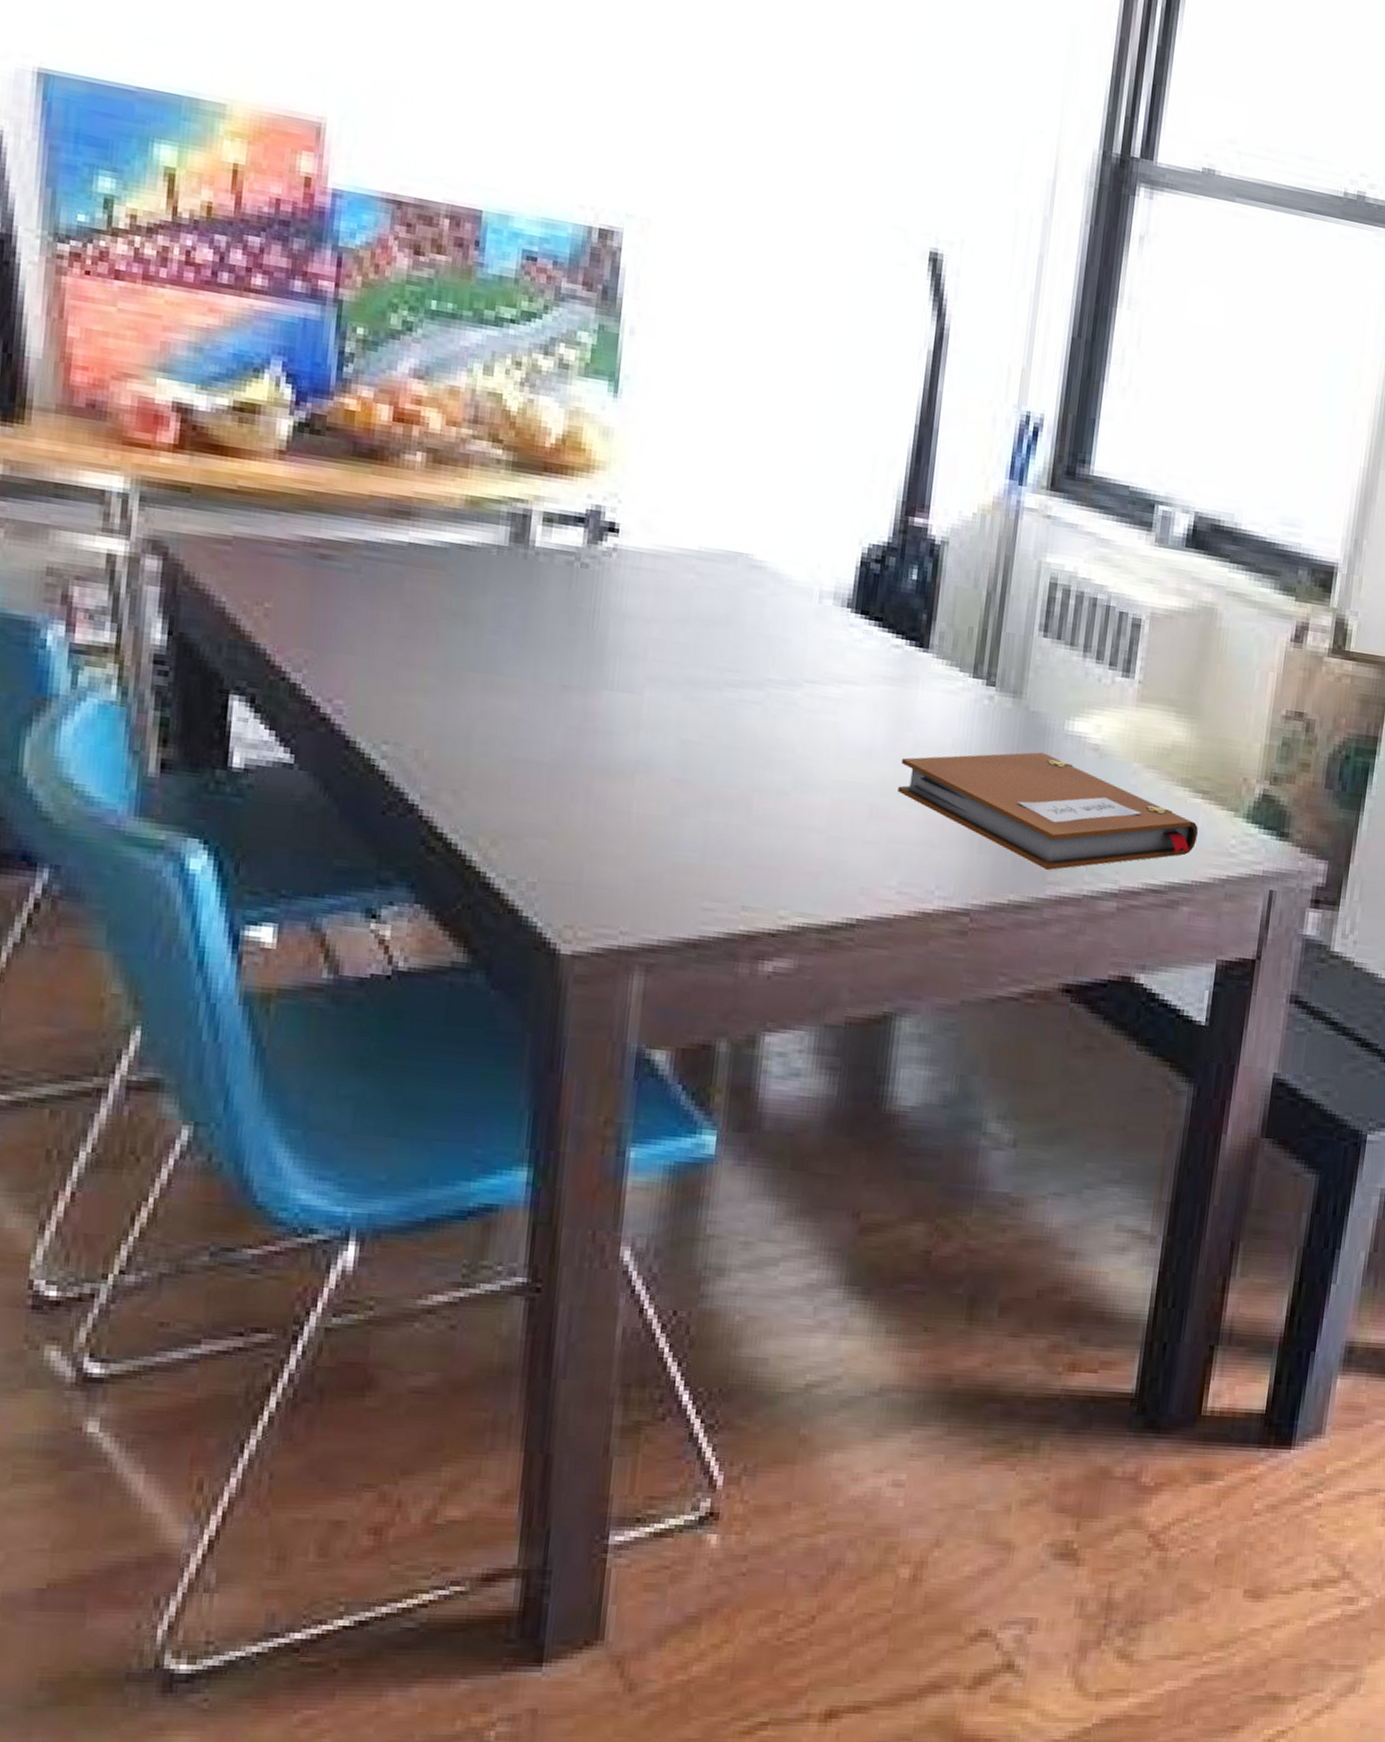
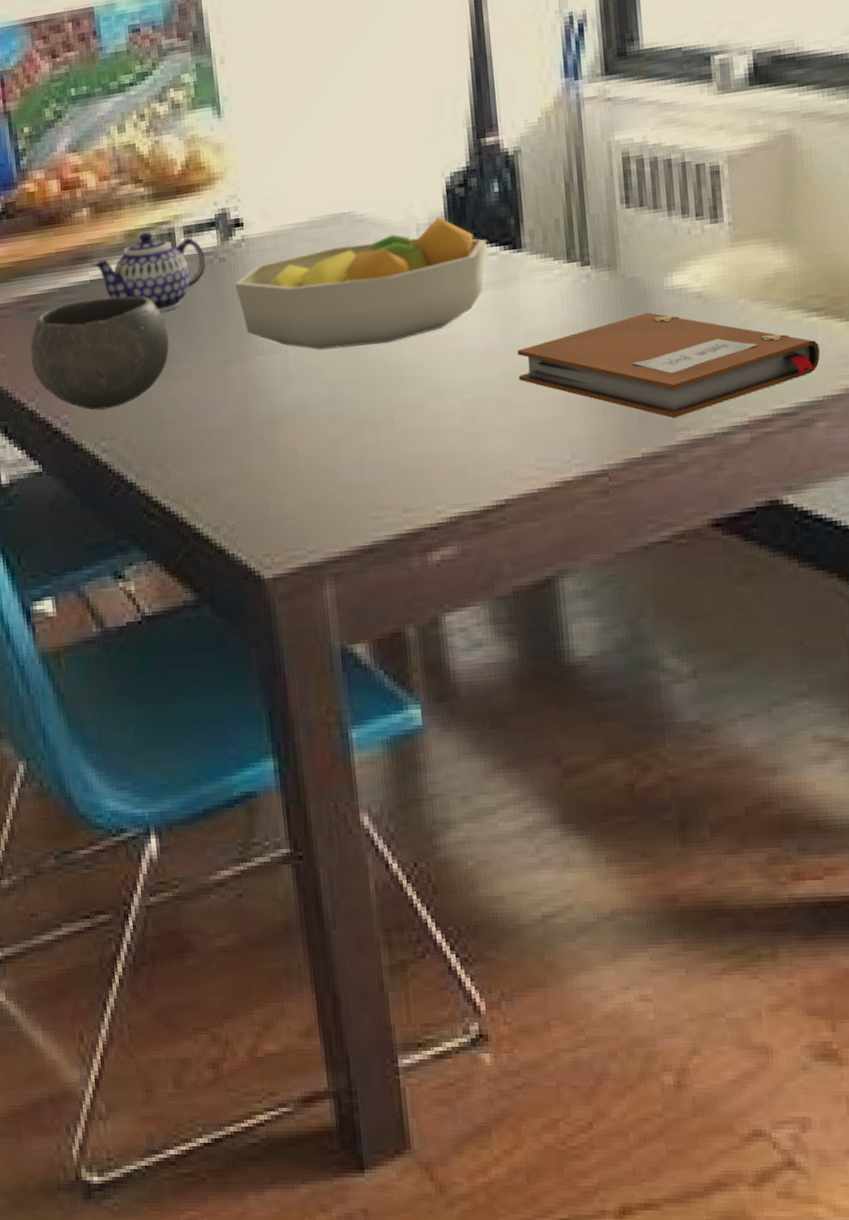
bowl: none [306,562,498,707] -> present [30,296,170,411]
teapot: none [414,504,564,607] -> present [91,232,206,312]
fruit bowl: none [593,584,894,714] -> present [234,217,487,350]

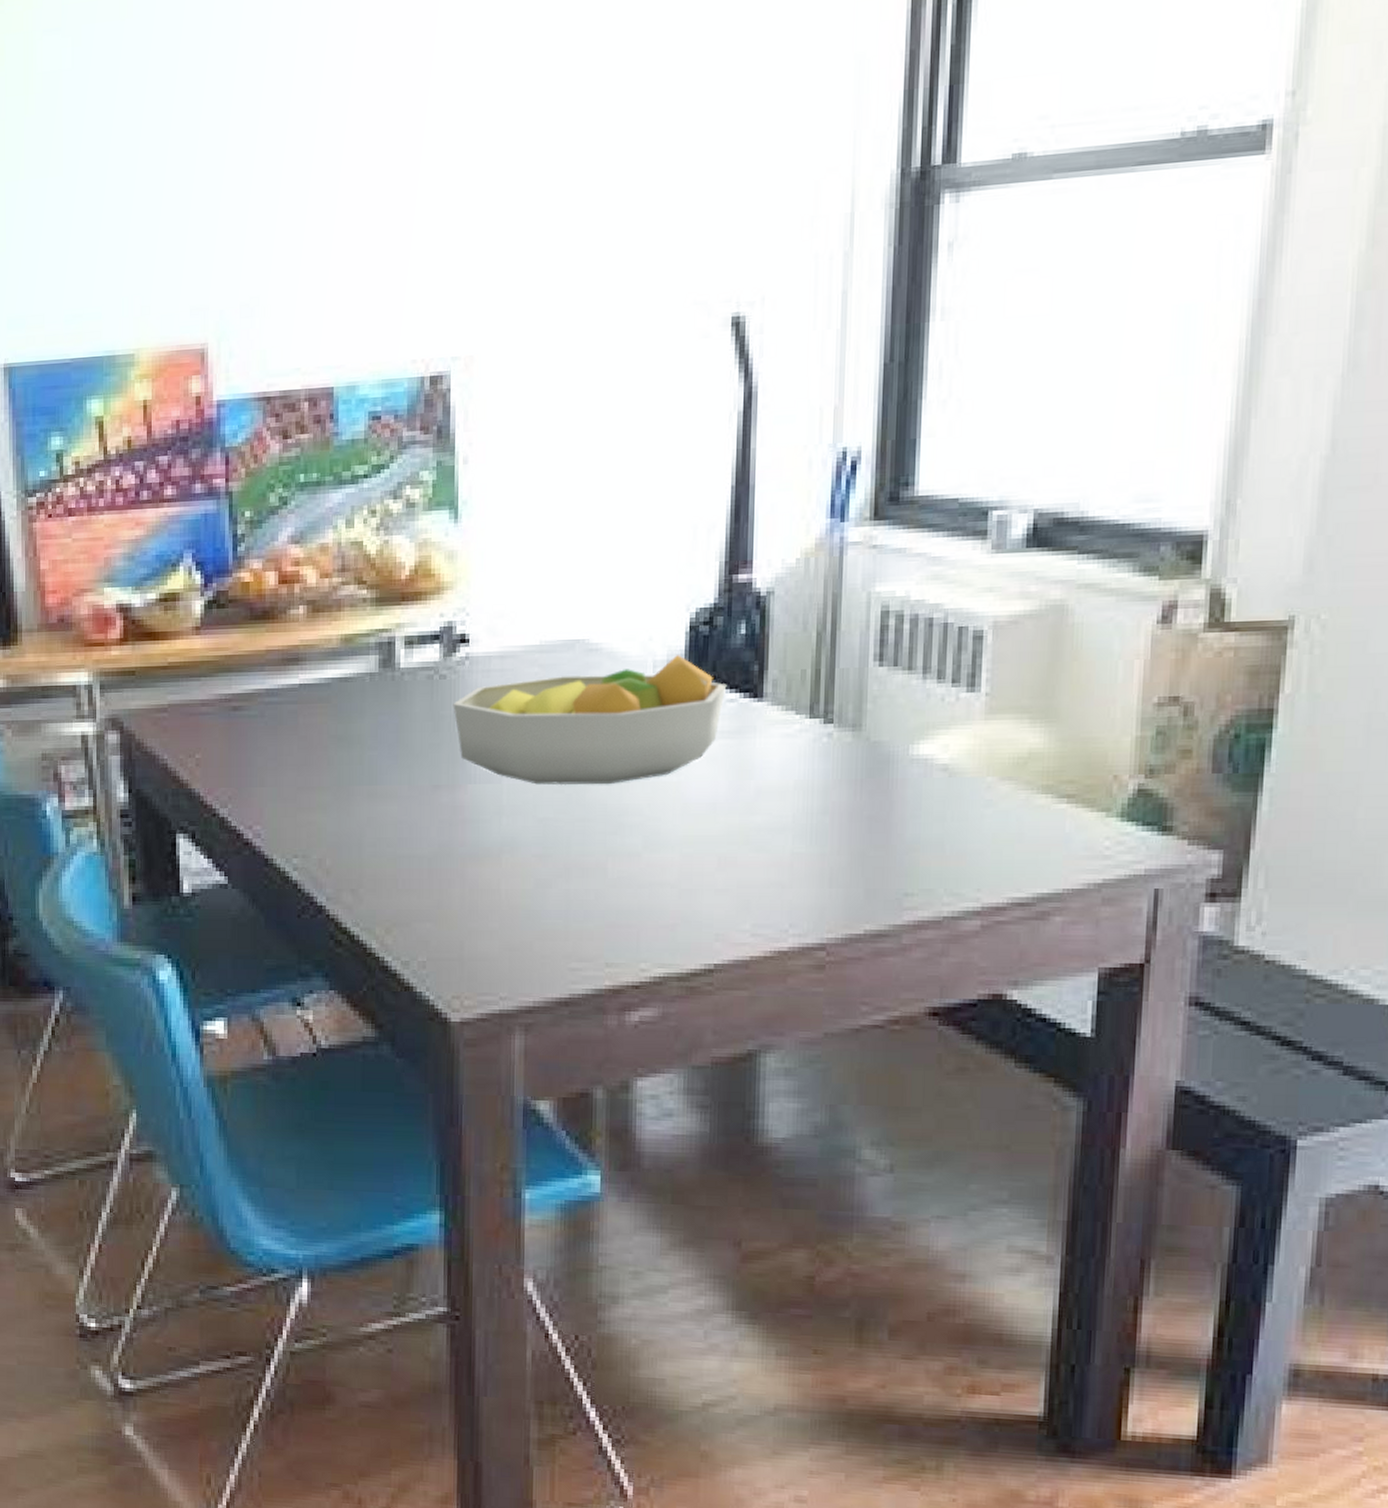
bowl: present [30,296,170,411] -> none [228,704,378,825]
teapot: present [91,232,206,312] -> none [303,638,425,726]
notebook: present [517,312,821,419] -> none [744,781,1066,897]

